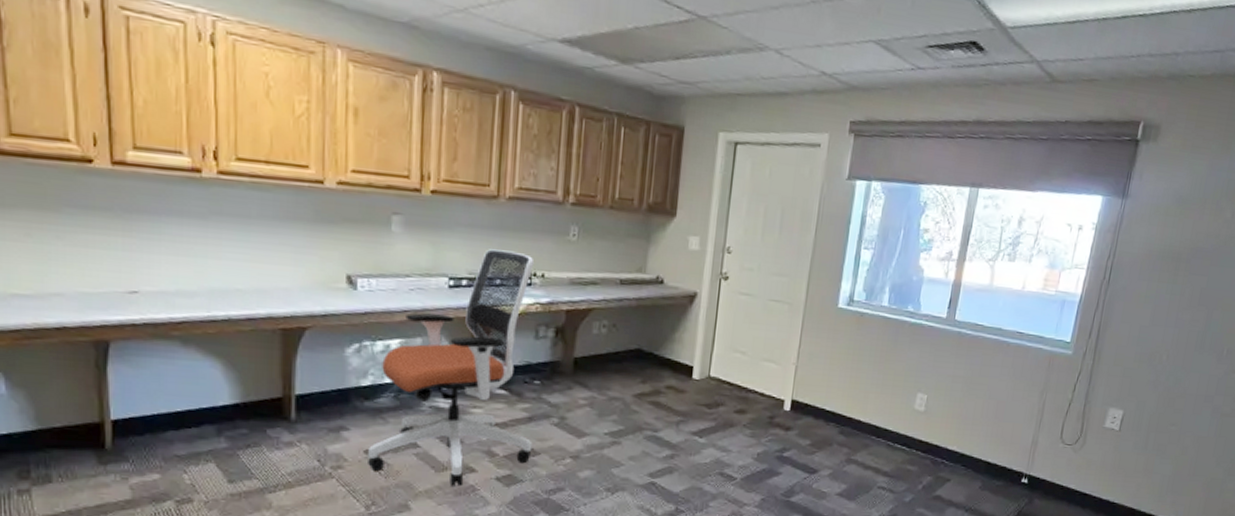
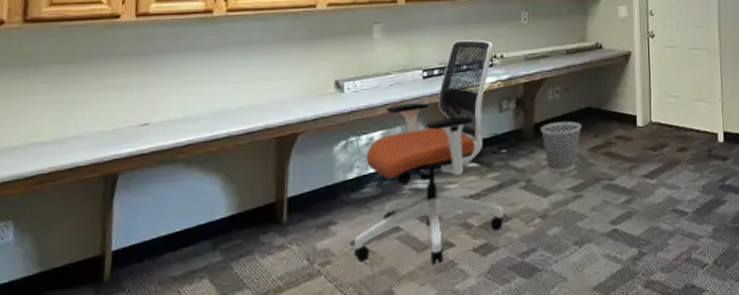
wastebasket: none [581,359,629,415] -> present [541,121,582,173]

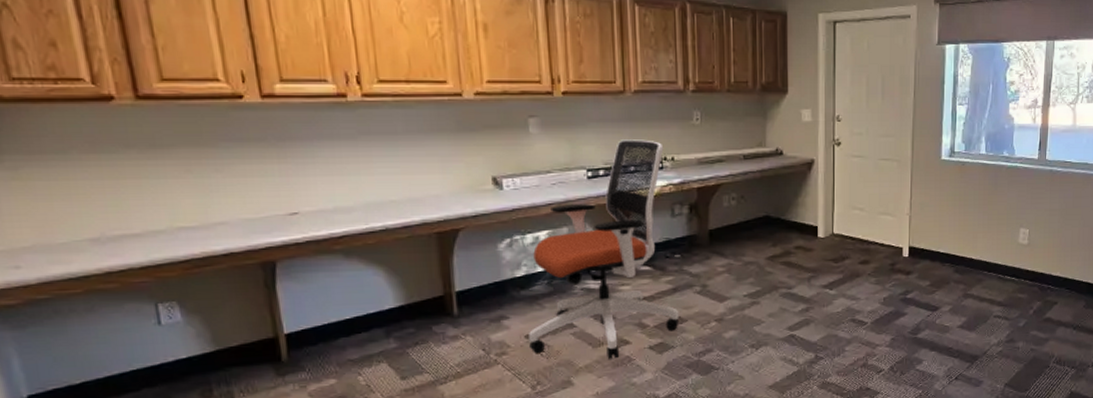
wastebasket: present [541,121,582,173] -> none [716,228,760,280]

